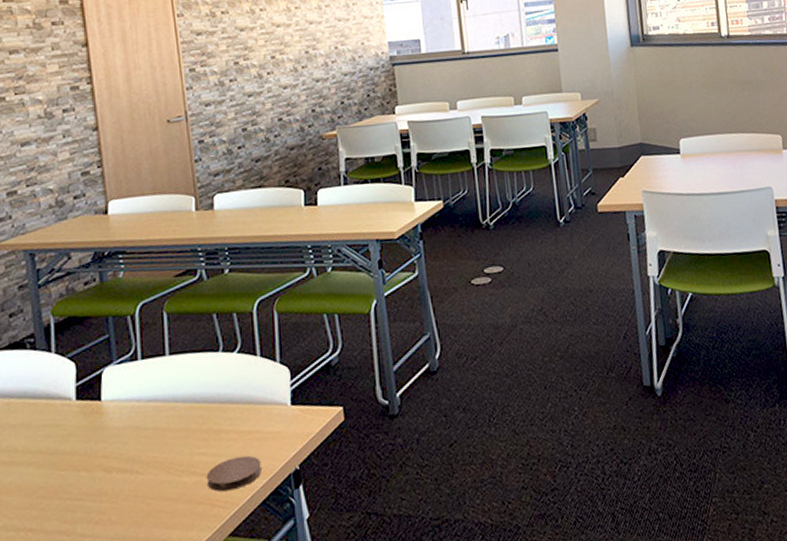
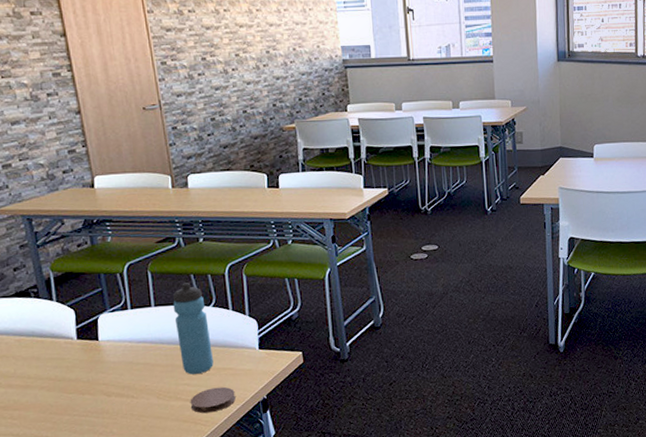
water bottle: none [191,324,236,441] -> present [172,282,214,374]

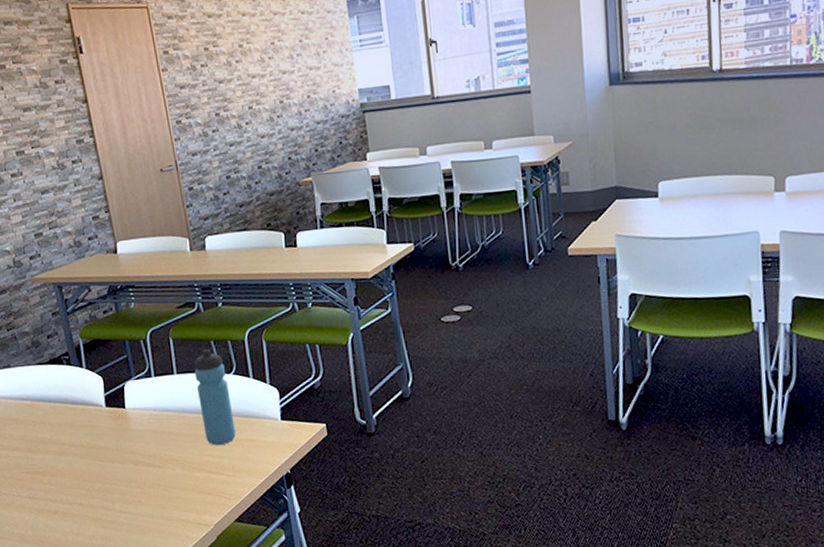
coaster: present [190,386,236,414] -> none [213,459,259,487]

